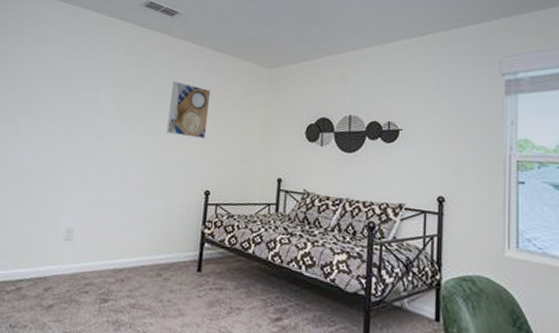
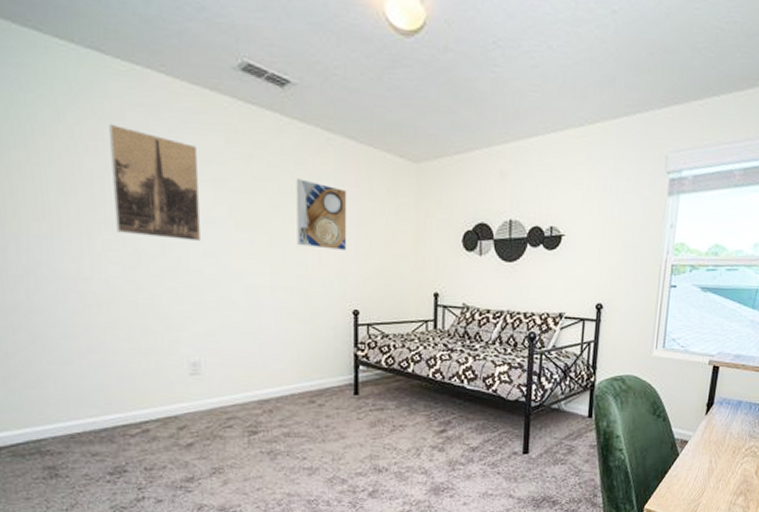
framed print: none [37,44,106,129] -> present [109,123,201,242]

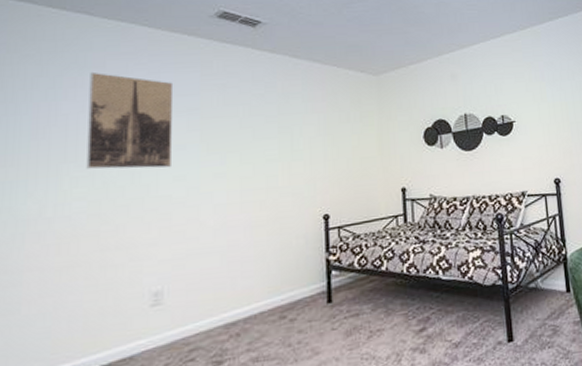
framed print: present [296,178,347,250] -> none [266,100,316,160]

